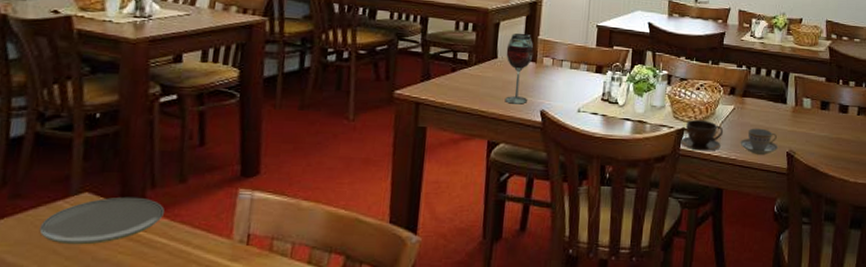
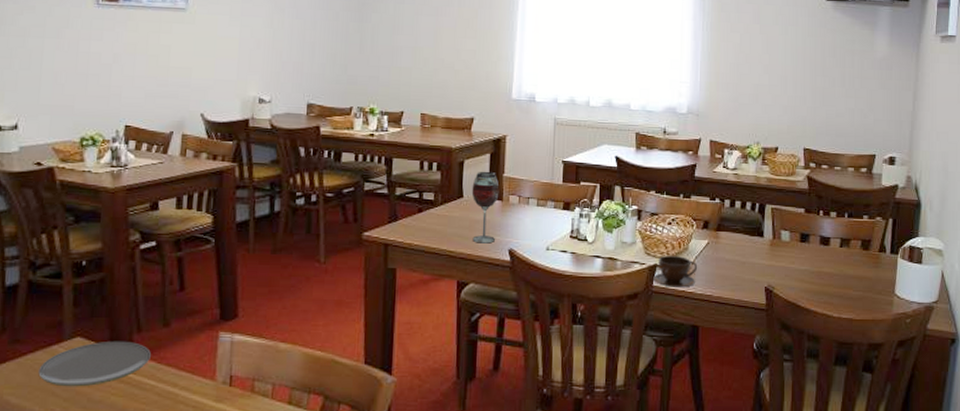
teacup: present [740,128,779,155] -> none [715,263,756,290]

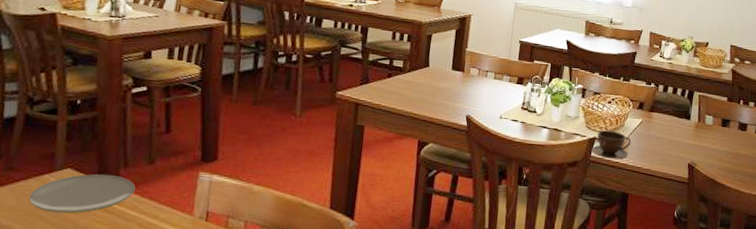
wineglass: present [471,171,500,244] -> none [434,44,462,109]

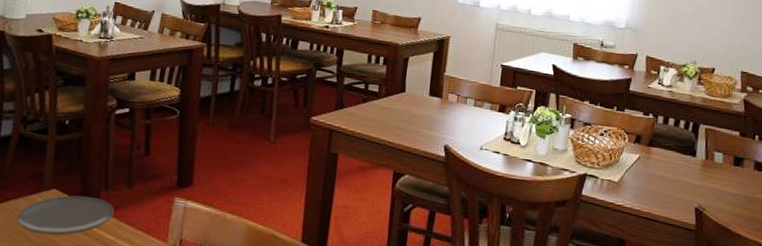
teacup: present [592,130,631,159] -> none [582,165,628,200]

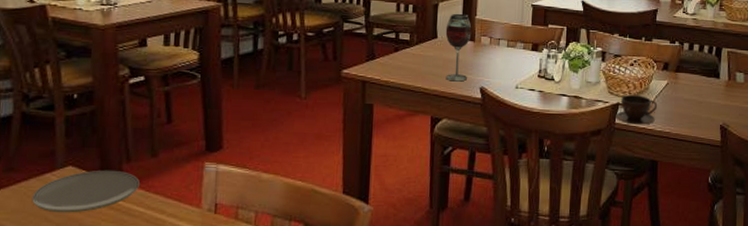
wineglass: none [411,68,440,138] -> present [445,13,472,82]
teacup: none [582,165,628,200] -> present [616,94,658,125]

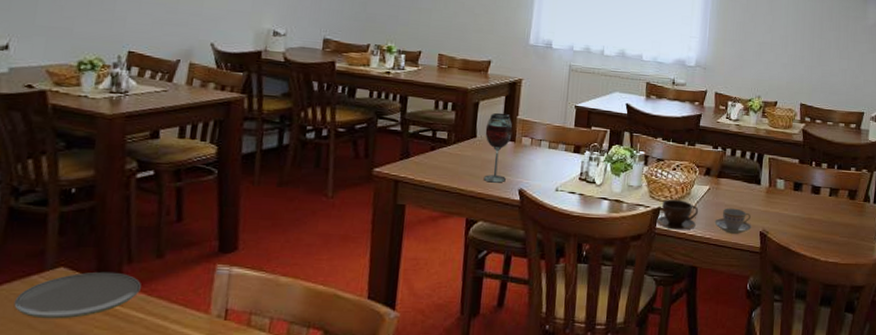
teacup: none [674,102,712,128] -> present [714,208,752,234]

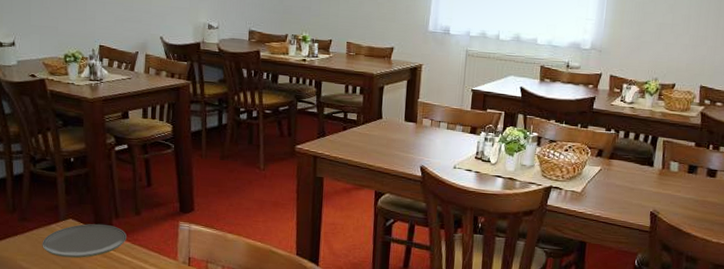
wineglass: present [483,112,513,183] -> none [389,96,414,160]
teacup: present [656,199,699,230] -> none [548,178,590,208]
teacup: present [714,208,752,234] -> none [605,188,643,213]

